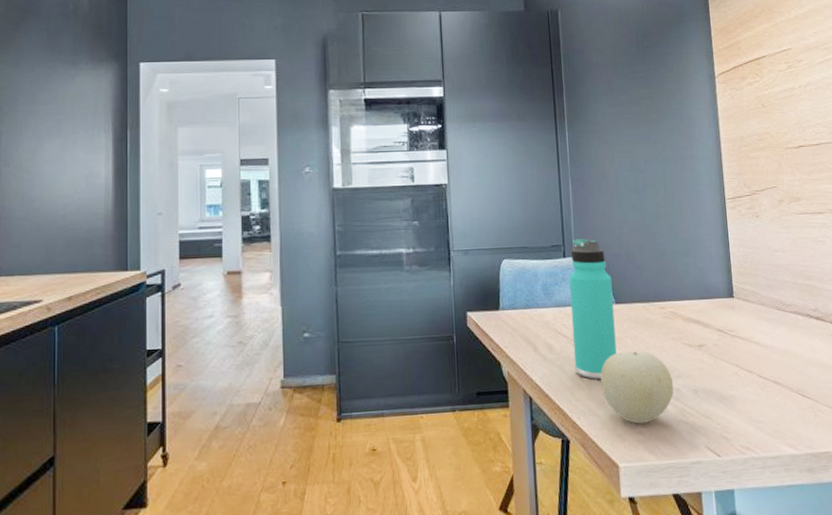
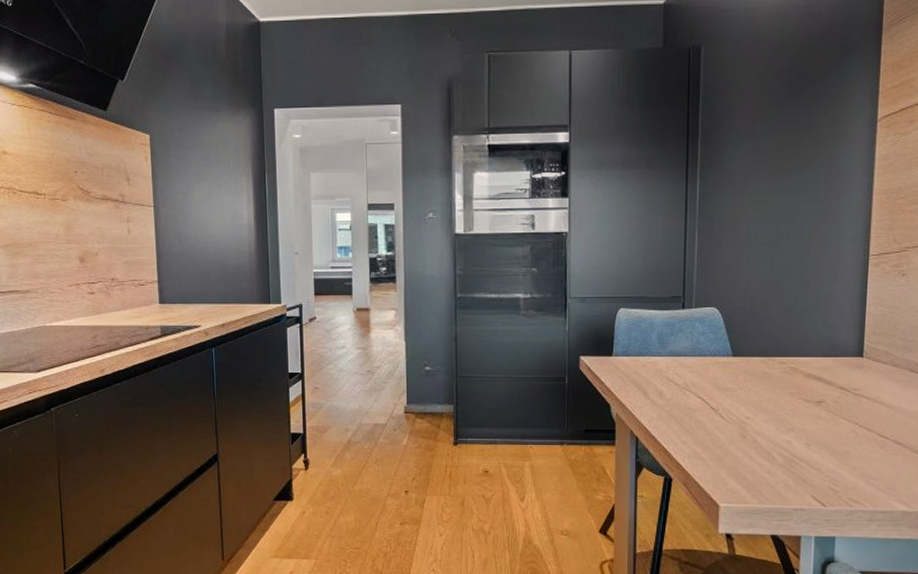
thermos bottle: present [569,238,617,380] -> none [683,291,731,427]
fruit: present [600,351,674,424] -> none [709,402,785,470]

